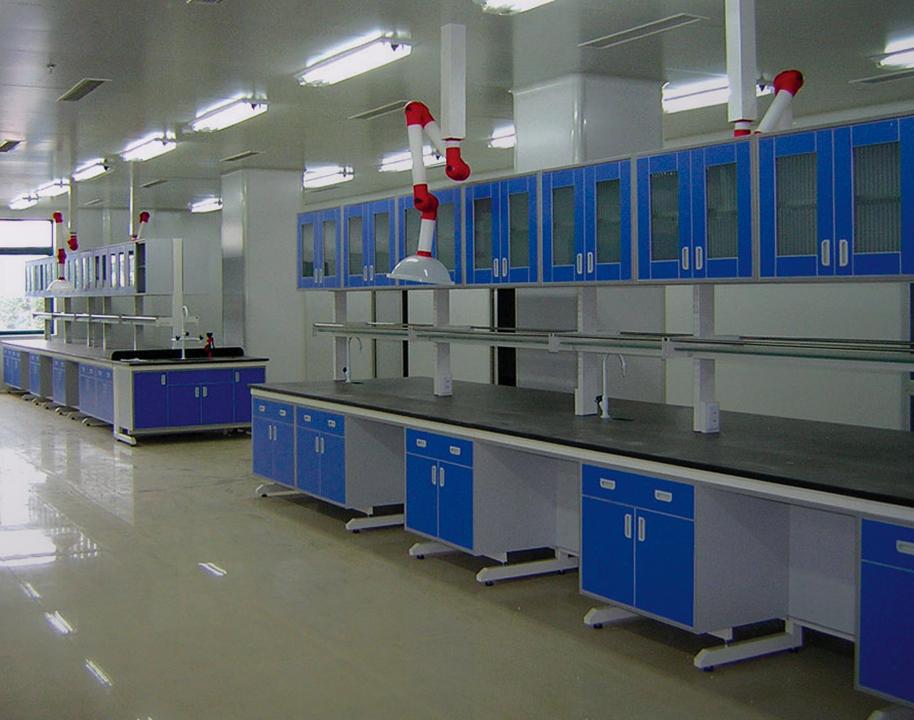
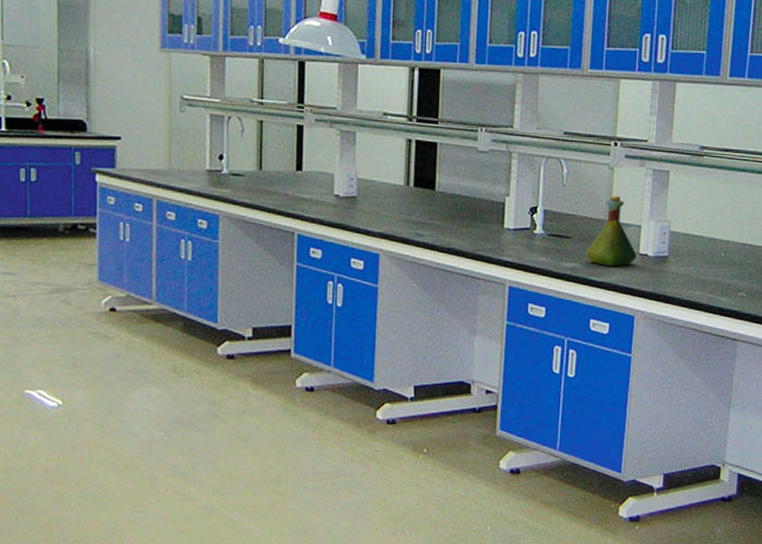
flask: none [647,382,692,444] -> present [586,195,637,267]

